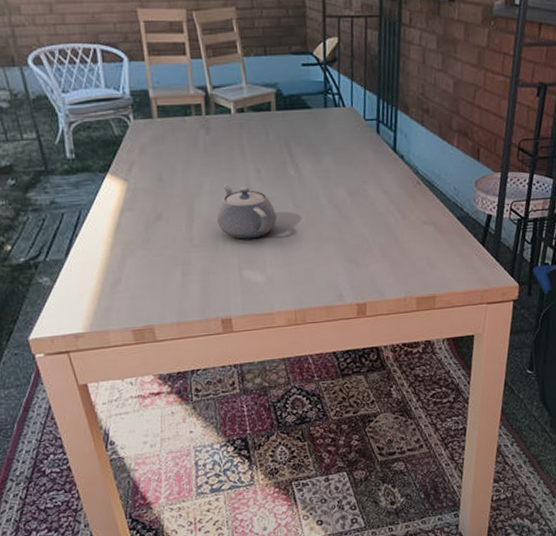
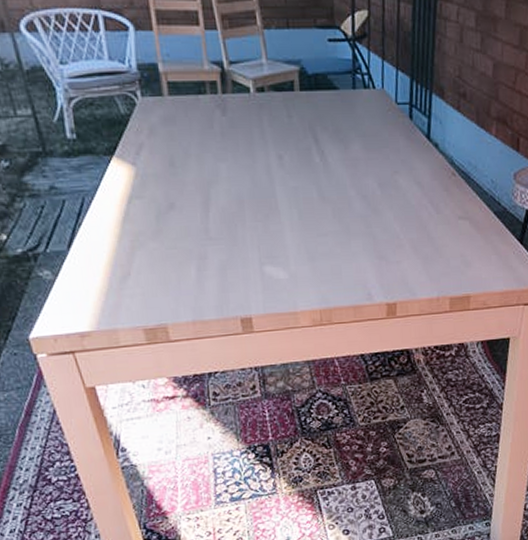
teapot: present [216,184,277,240] -> none [235,171,301,232]

